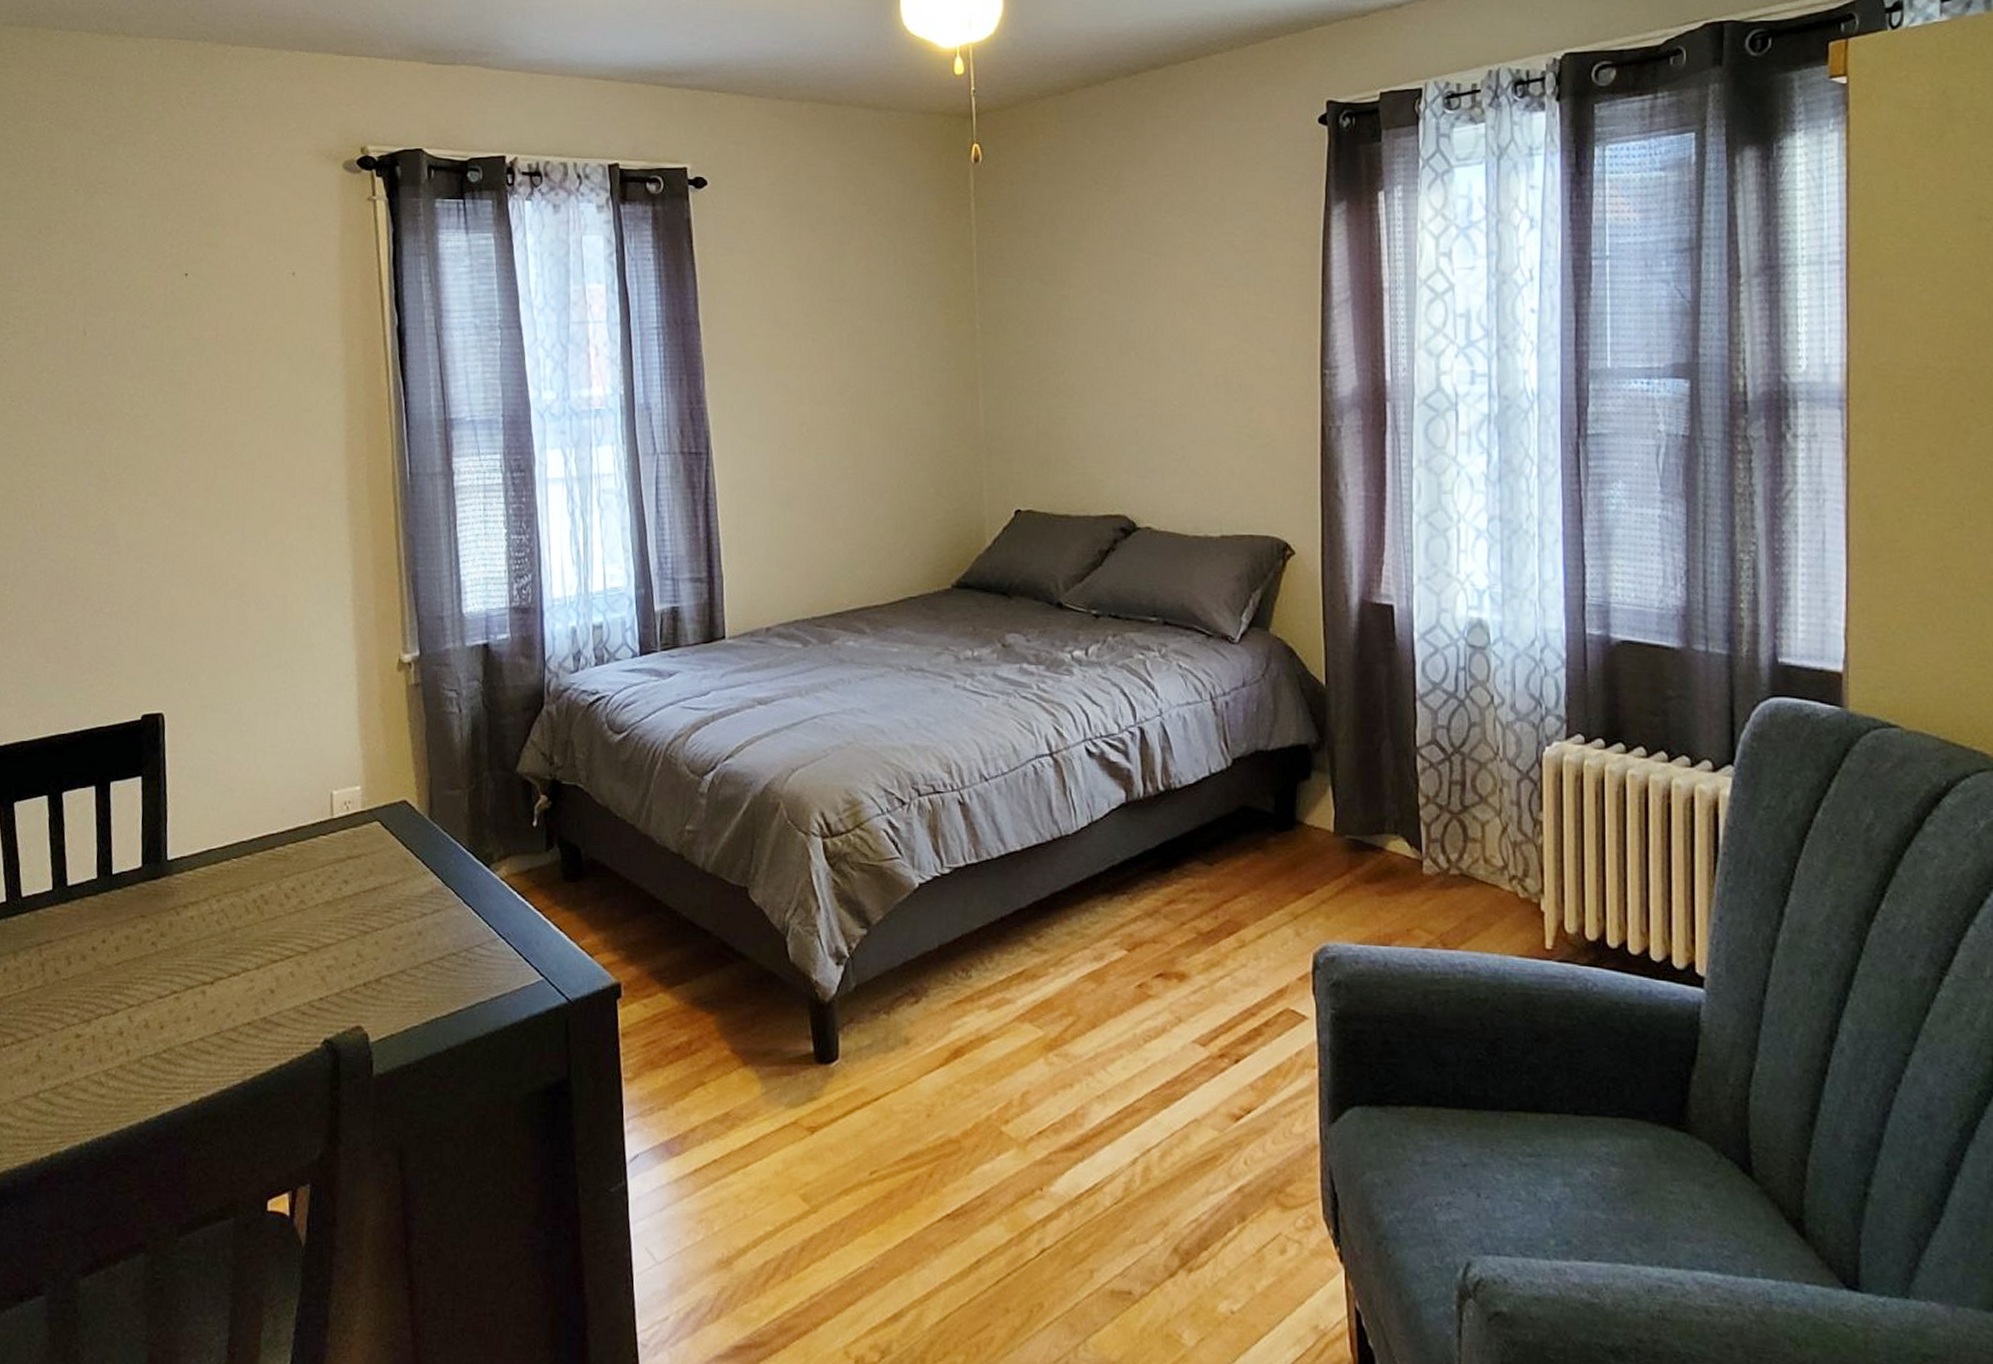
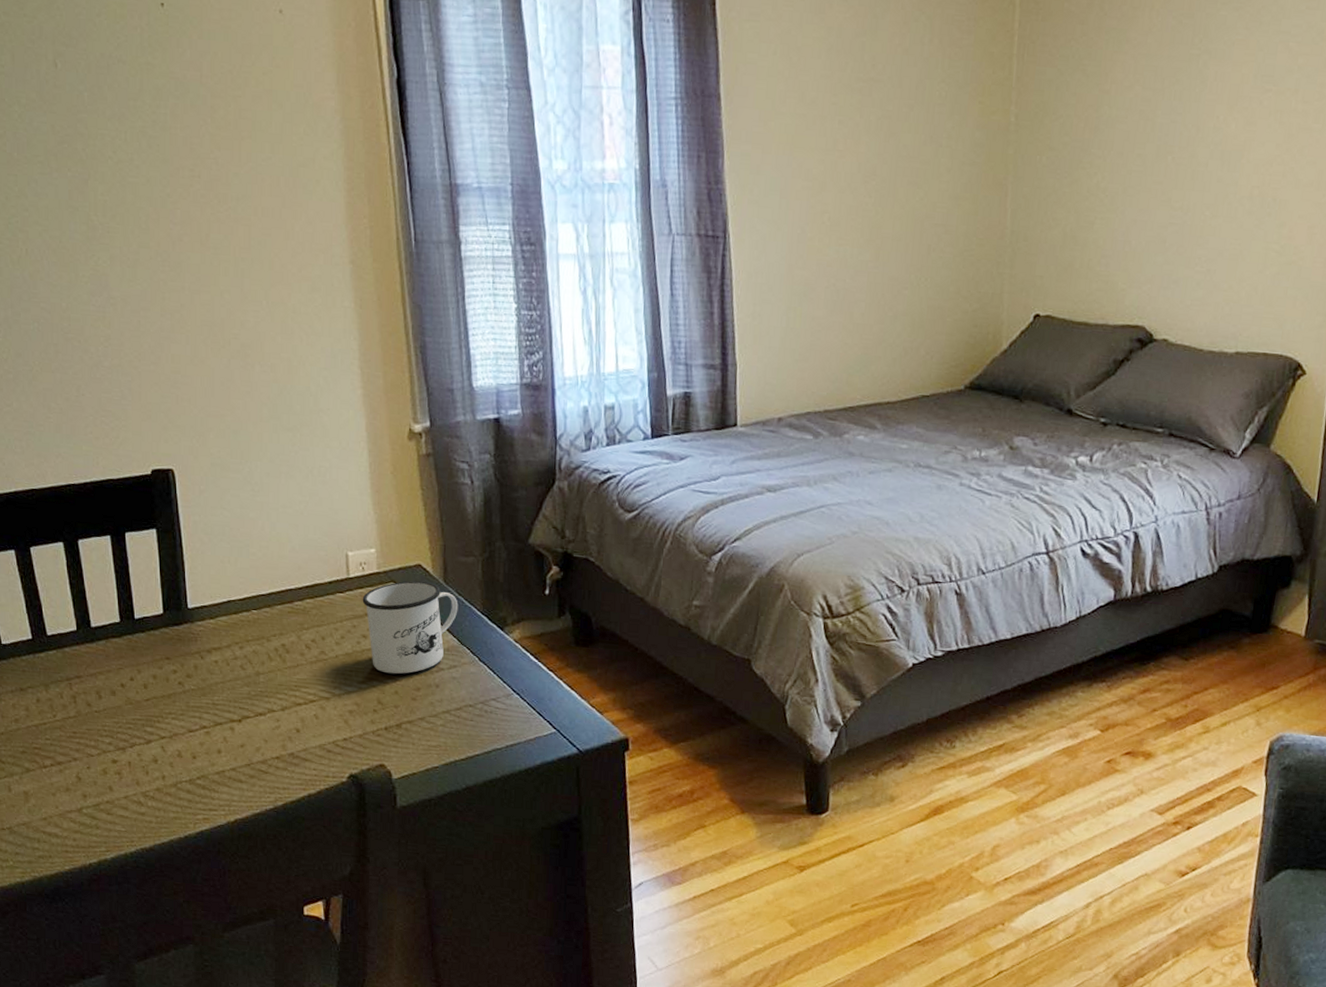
mug: none [345,818,444,922] -> present [362,581,458,674]

